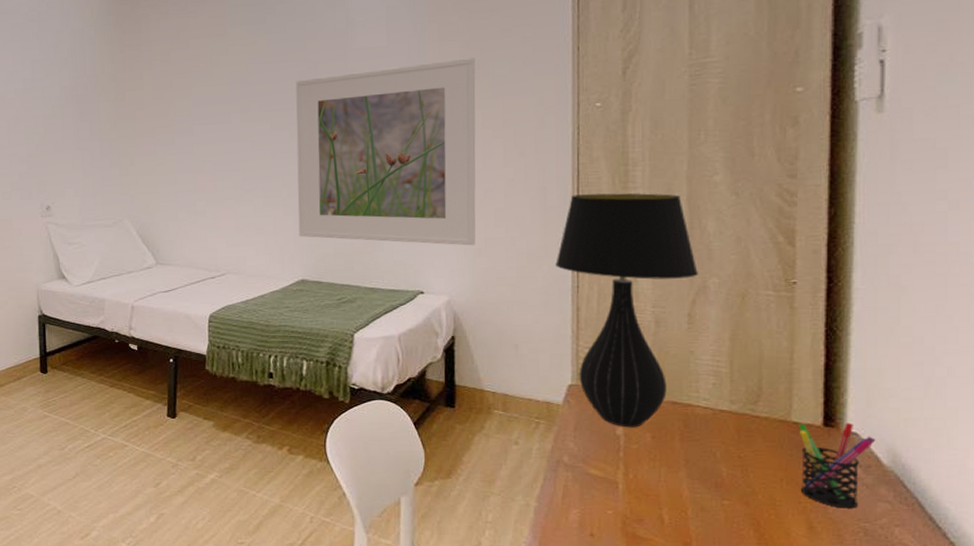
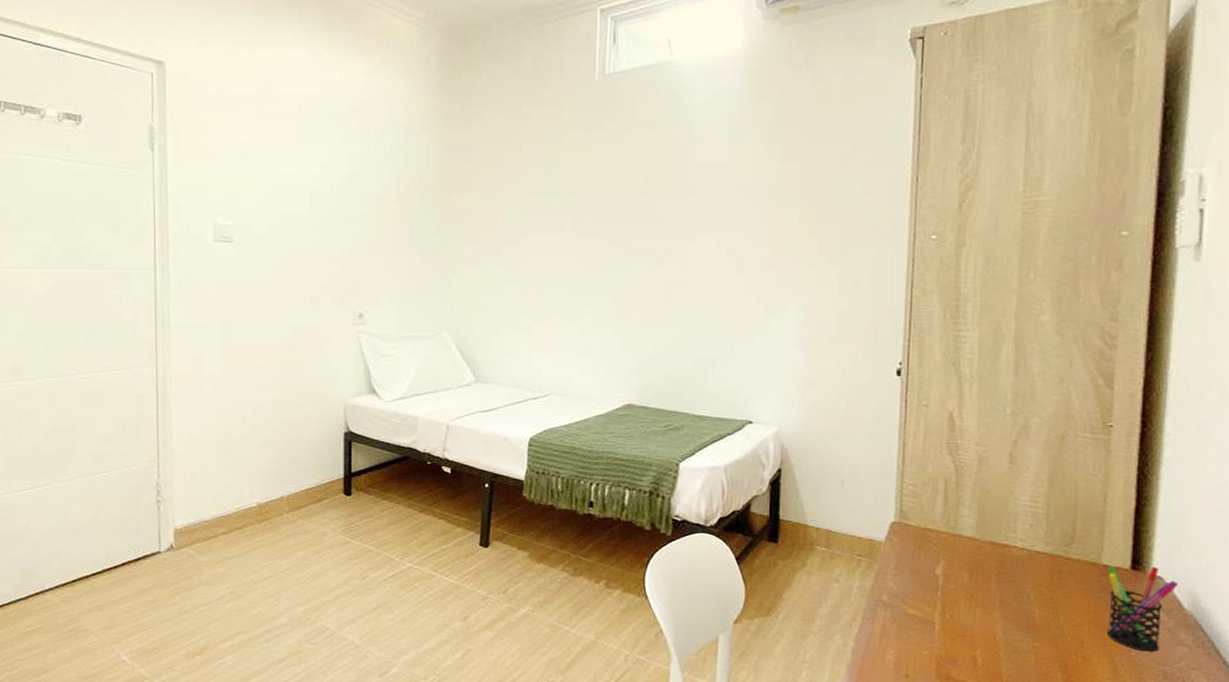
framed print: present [295,58,476,246] -> none [627,181,815,376]
table lamp: present [555,193,699,428] -> none [884,328,1022,567]

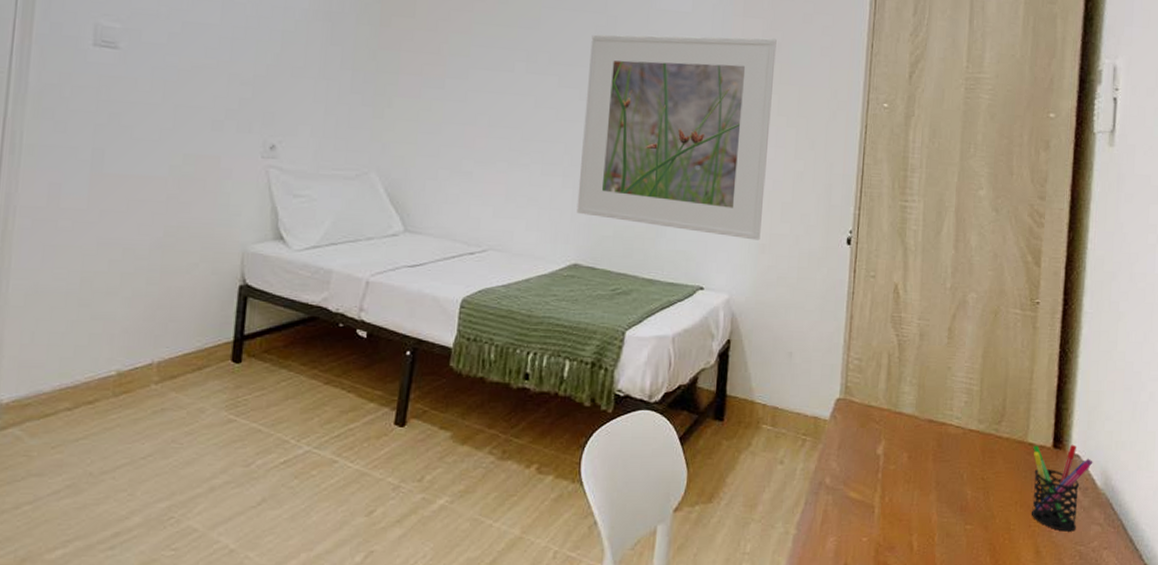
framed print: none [627,181,815,376] -> present [576,34,777,241]

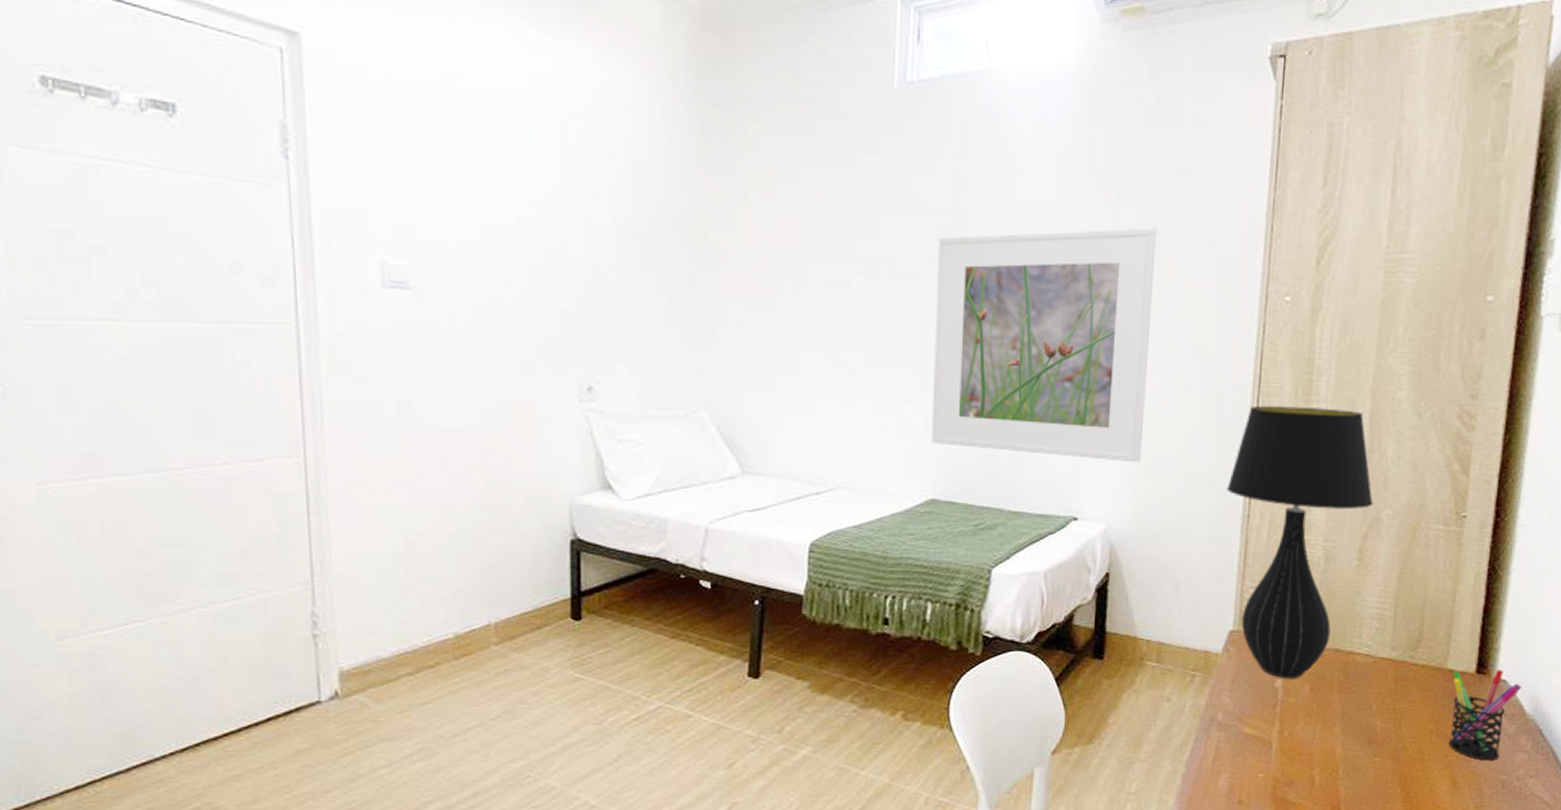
table lamp: none [834,196,961,447] -> present [1227,406,1374,679]

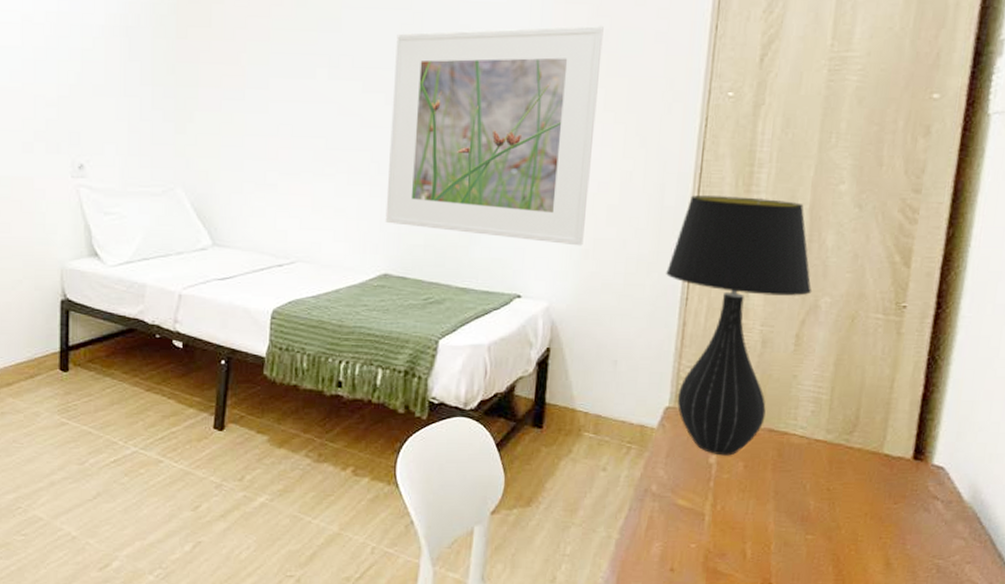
pen holder: present [1448,669,1522,761] -> none [882,456,960,545]

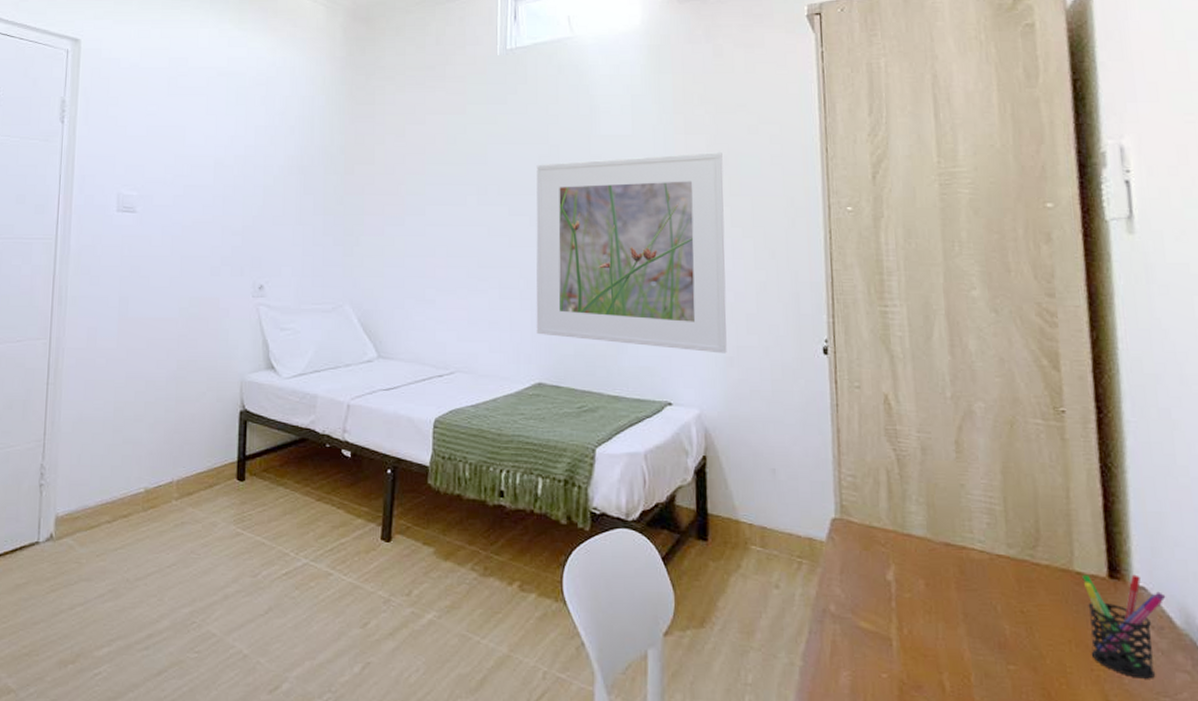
table lamp: present [666,195,812,456] -> none [812,303,964,573]
pen holder: none [882,456,960,545] -> present [1082,574,1166,679]

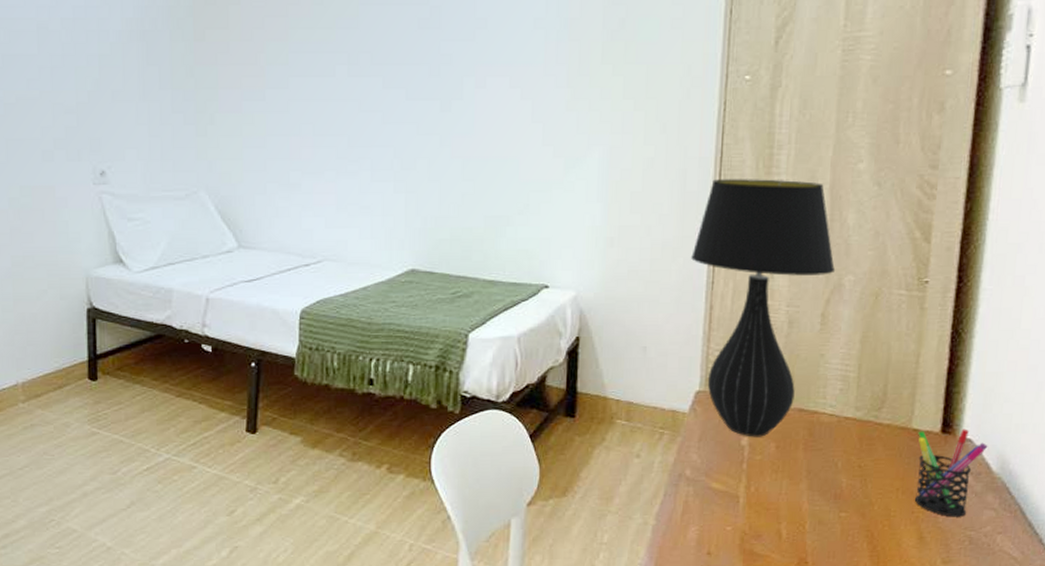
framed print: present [536,152,727,354] -> none [410,15,620,234]
table lamp: none [812,303,964,573] -> present [691,179,836,437]

